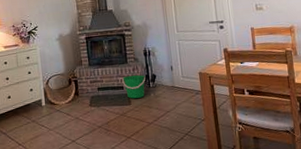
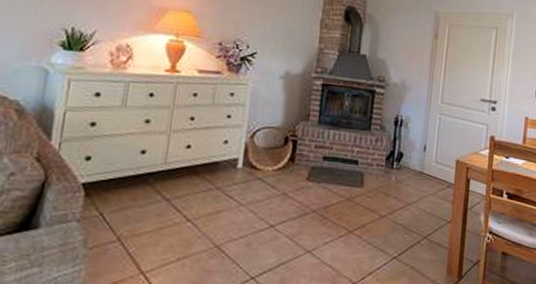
bucket: present [122,75,146,99] -> none [359,147,391,180]

